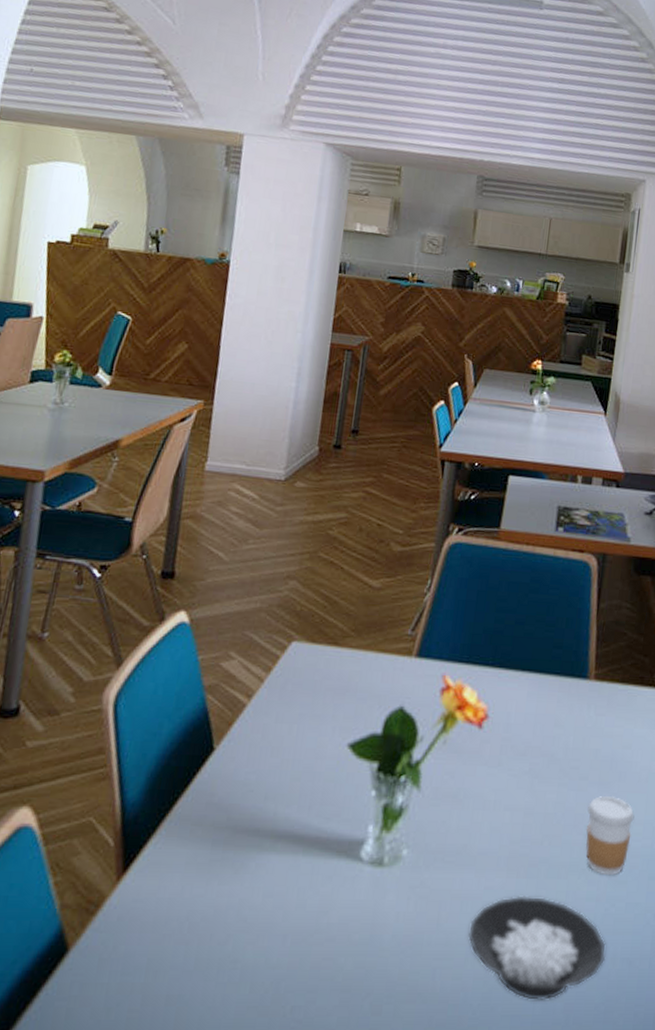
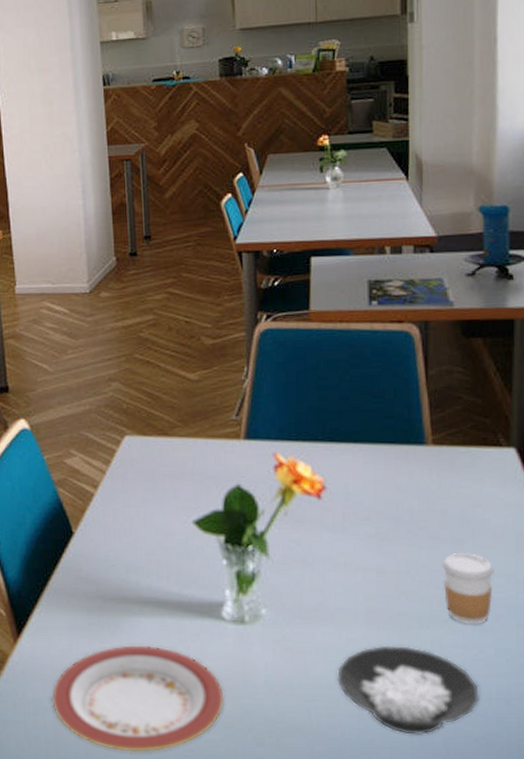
plate: none [146,888,348,1023] -> present [52,645,225,752]

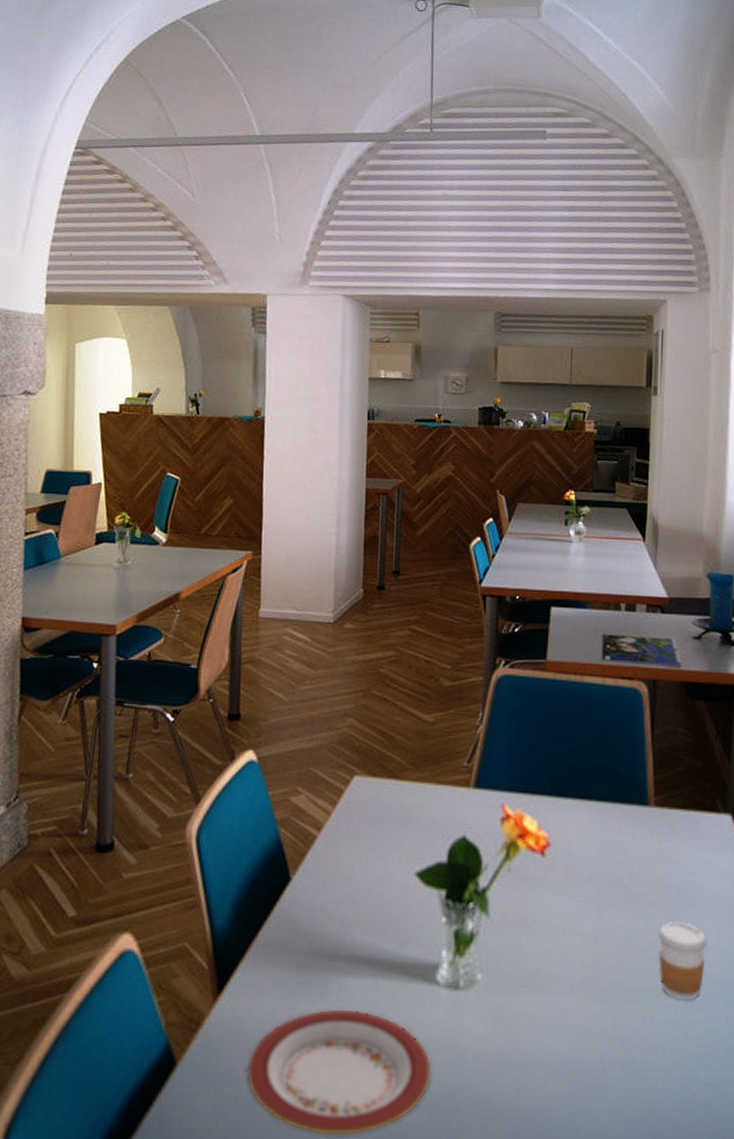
cereal bowl: present [336,645,481,735] -> none [547,1019,689,1122]

